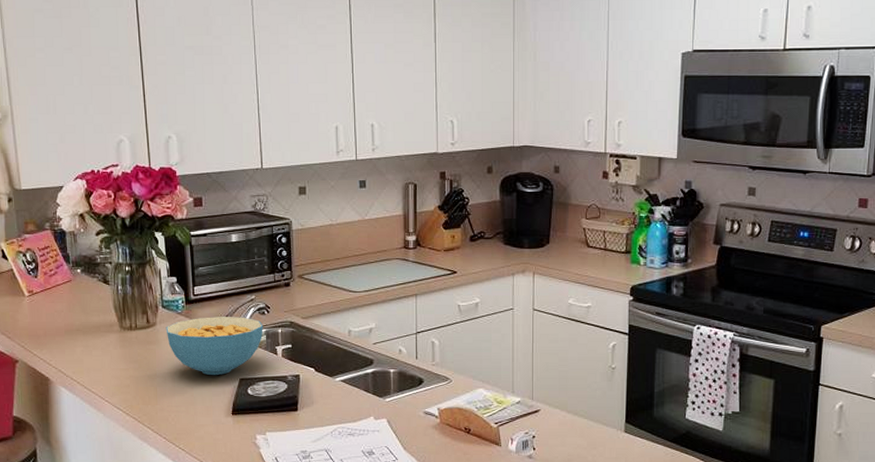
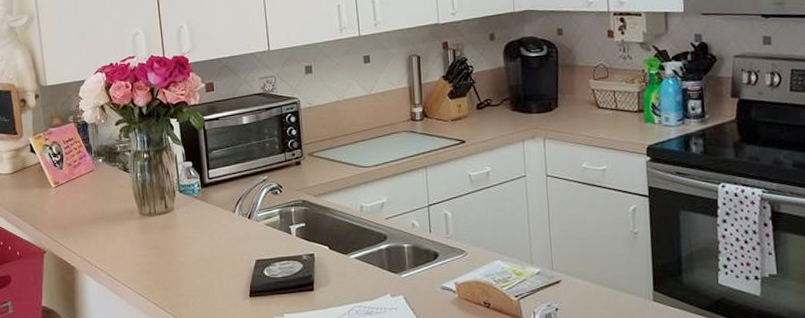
cereal bowl: present [166,317,264,375] -> none [183,197,277,258]

